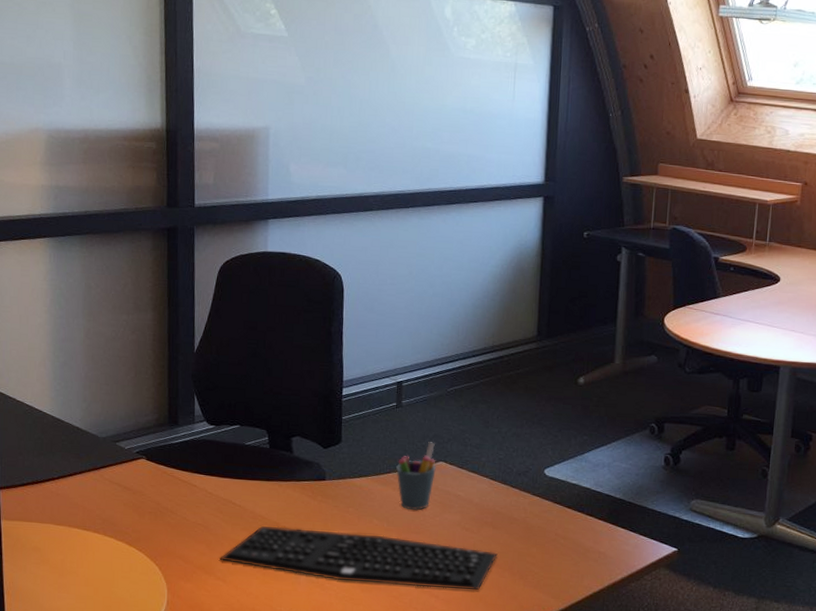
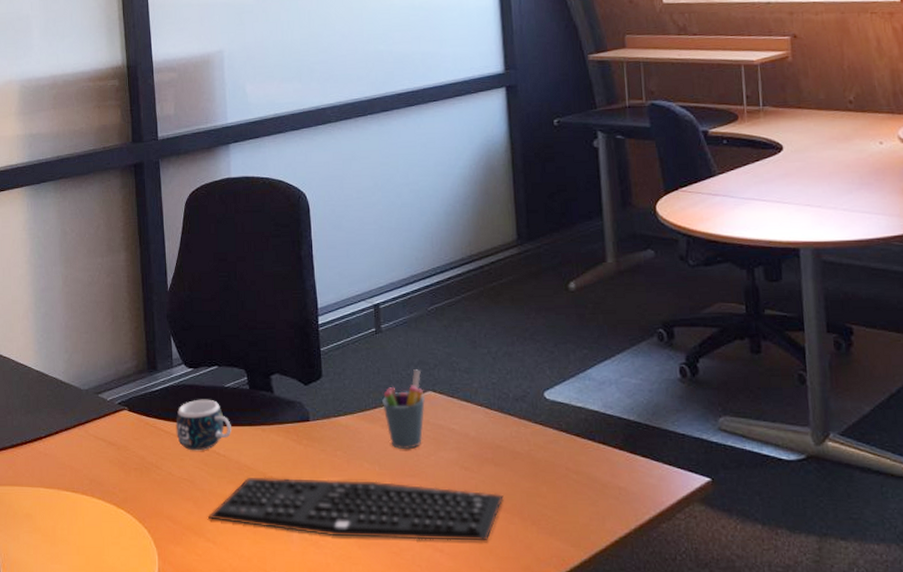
mug: none [193,454,249,500] -> present [175,399,231,451]

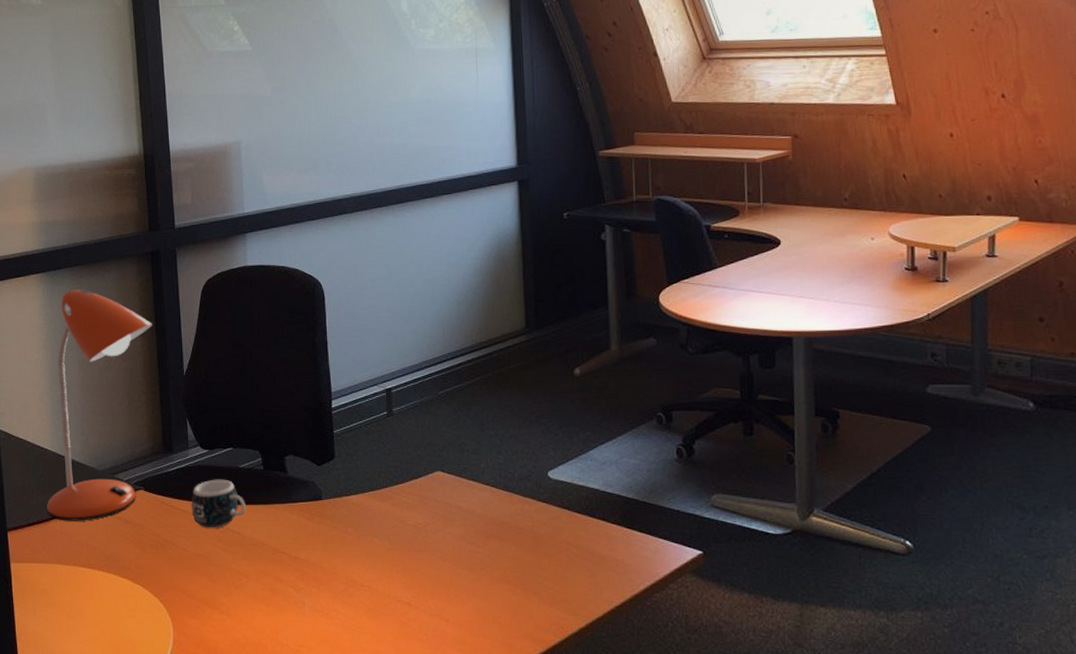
desk lamp: none [30,203,137,443] -> present [47,289,153,521]
keyboard: present [208,477,504,541] -> none [222,552,507,611]
pen holder: present [382,369,425,450] -> none [393,451,434,527]

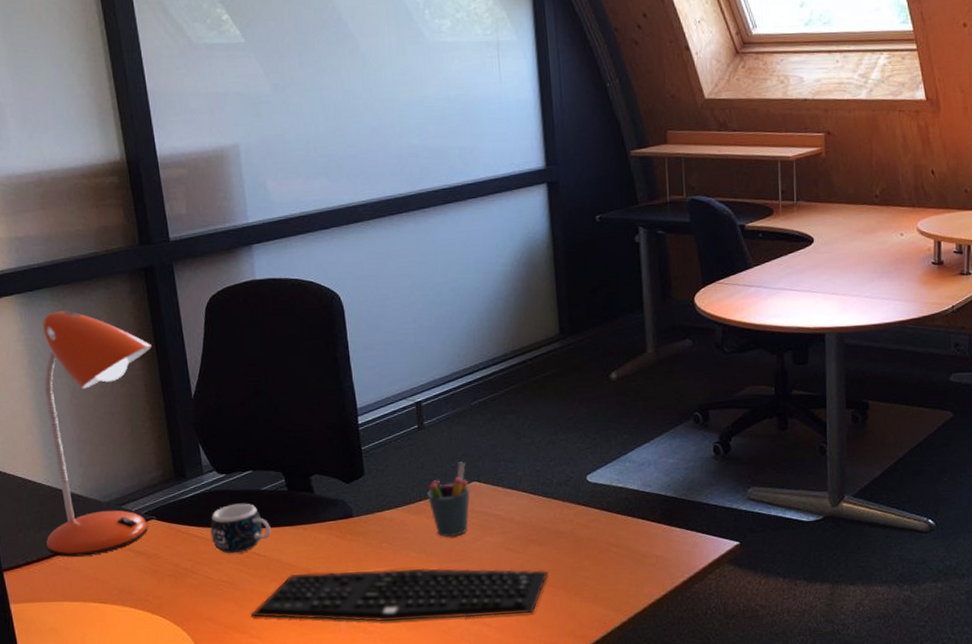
keyboard: none [222,552,507,611] -> present [251,568,548,622]
pen holder: none [393,451,434,527] -> present [427,462,470,537]

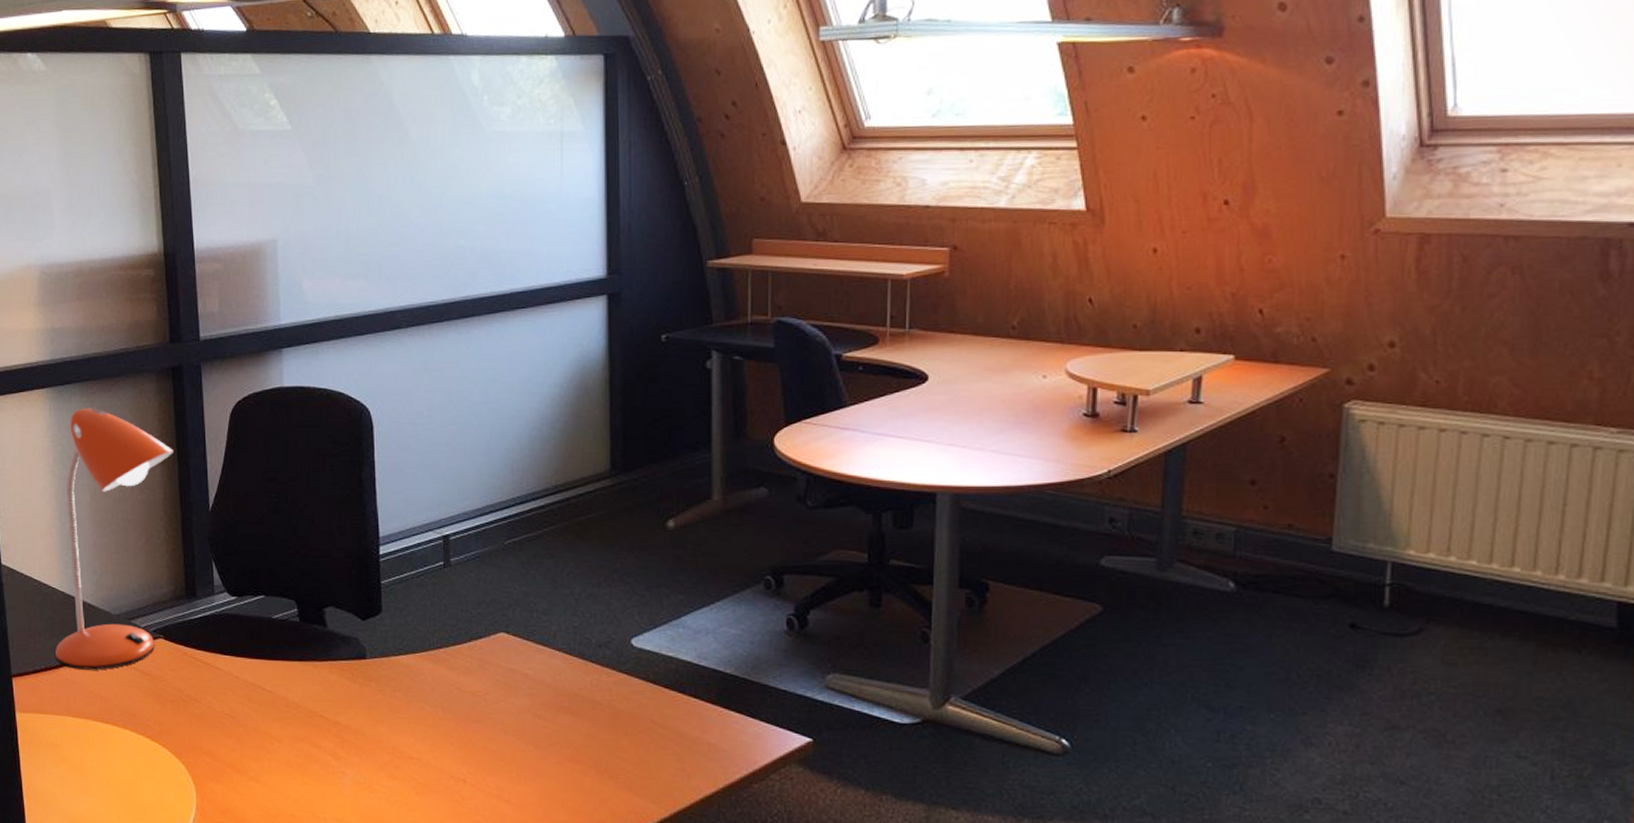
mug: present [210,503,271,554] -> none [217,630,279,685]
keyboard: present [251,568,548,622] -> none [251,716,579,793]
pen holder: present [427,462,470,537] -> none [449,608,496,694]

